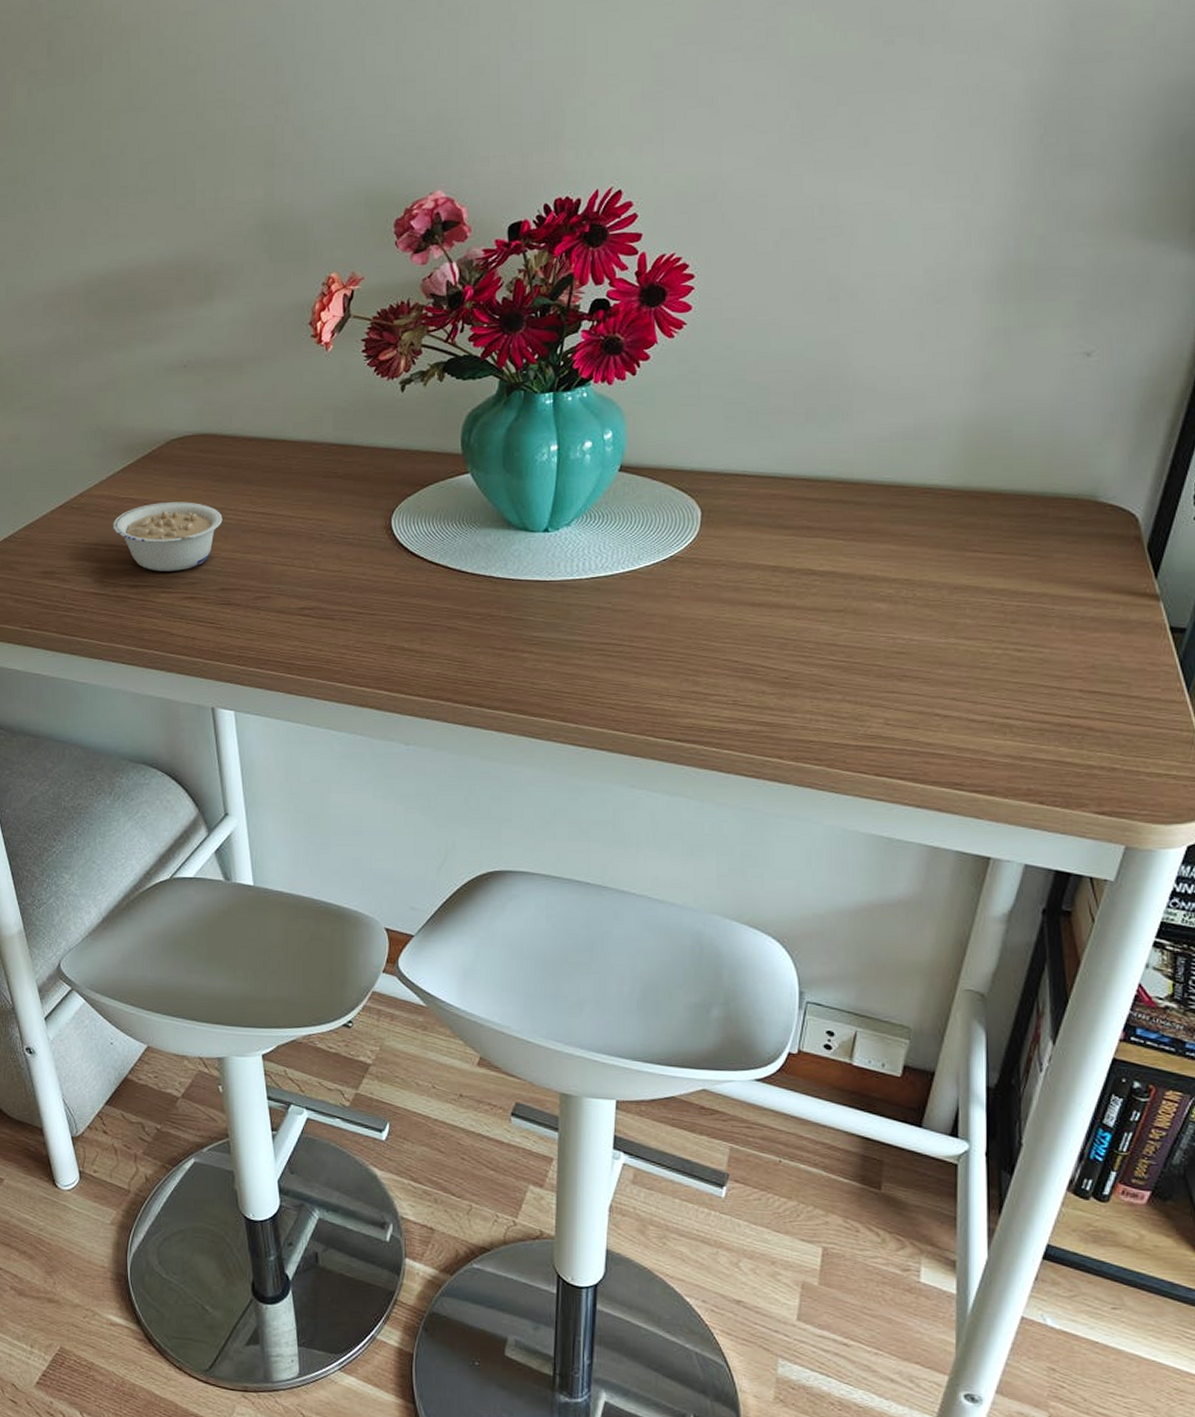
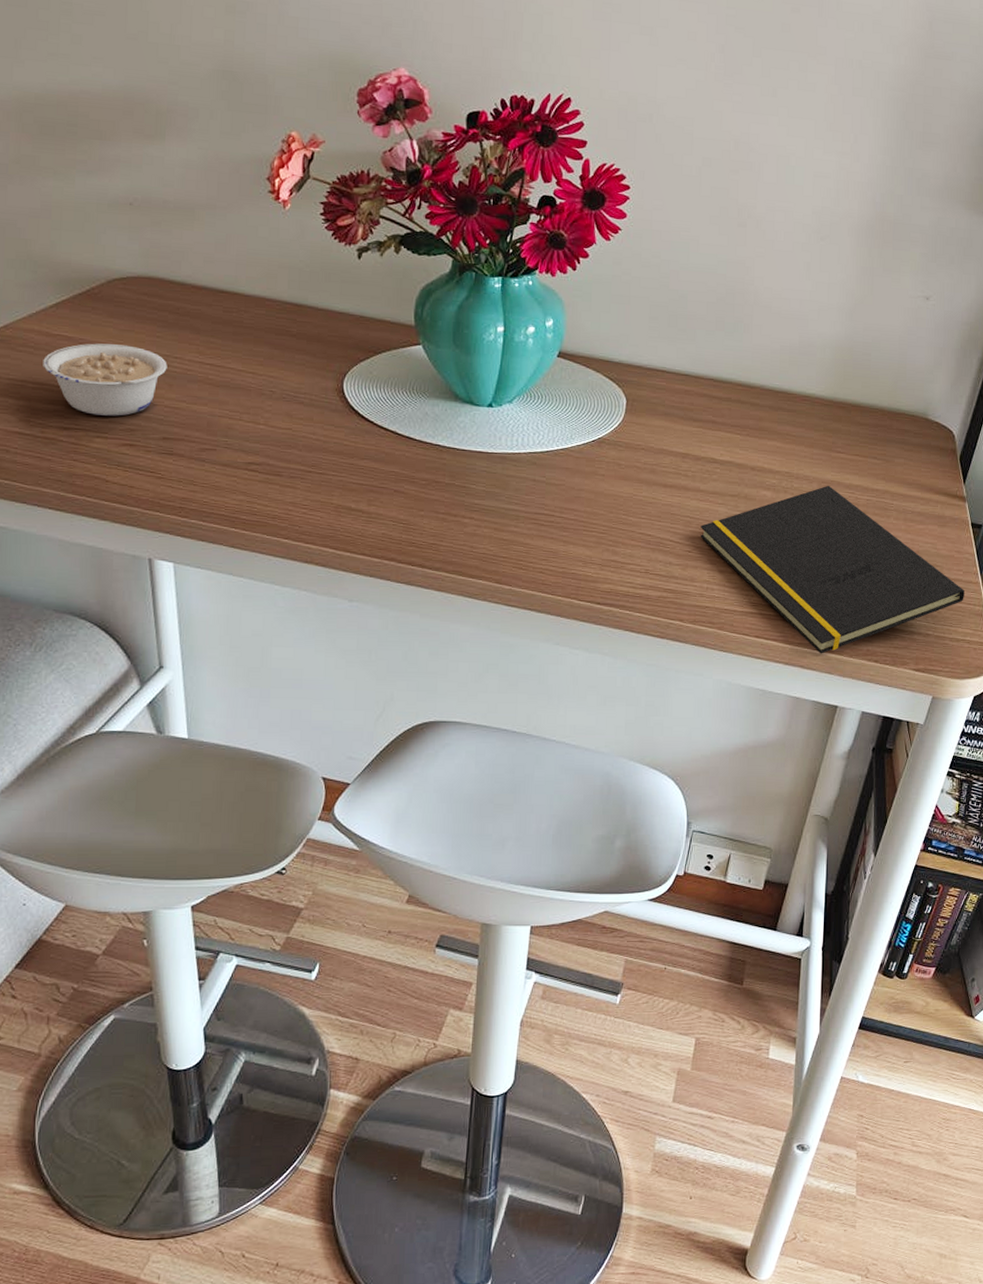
notepad: none [798,591,1165,795] -> present [700,485,964,654]

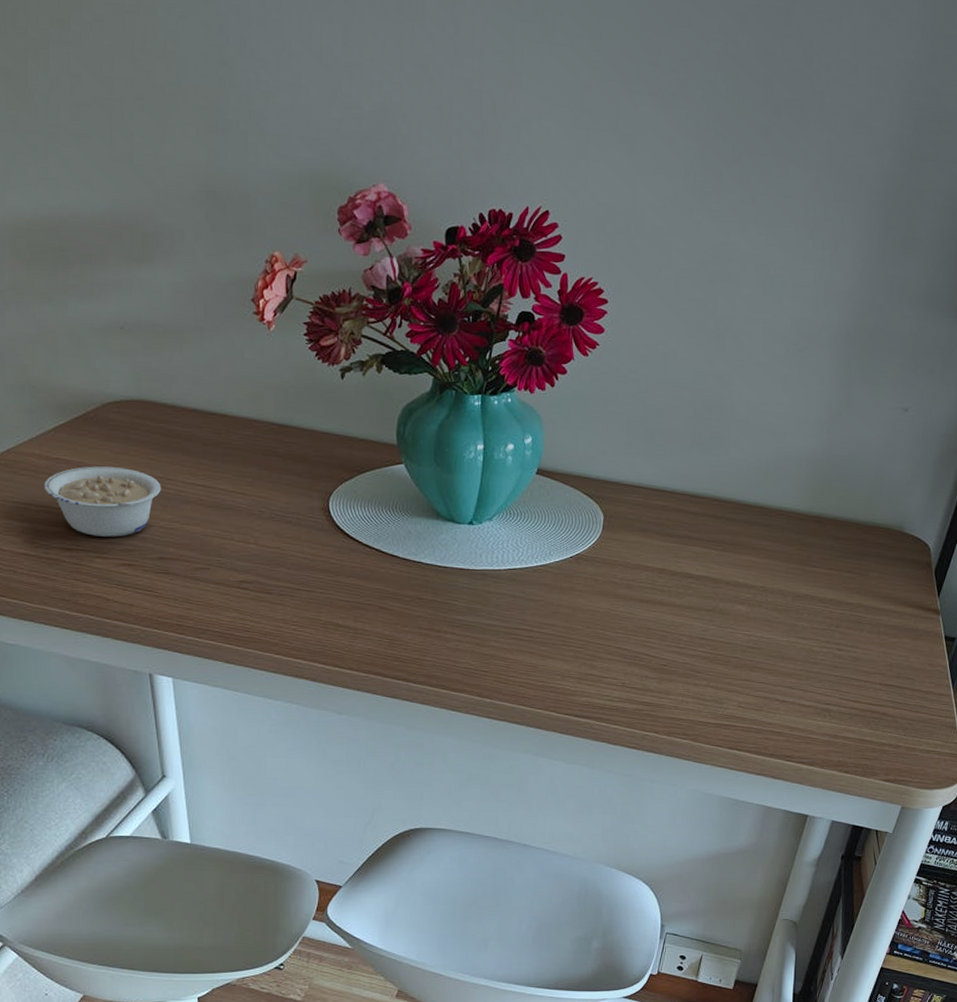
notepad: present [700,485,964,654] -> none [675,599,936,765]

